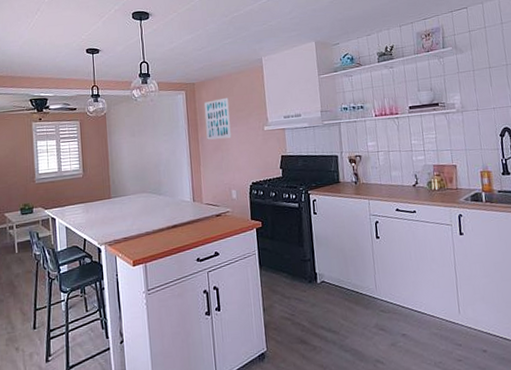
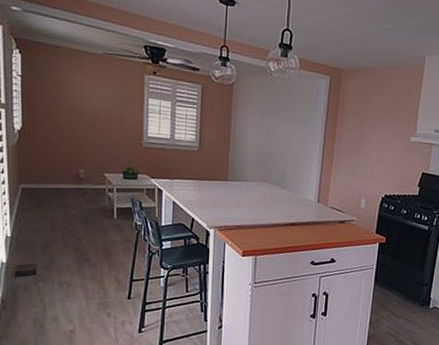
wall art: present [203,97,232,140] -> none [345,93,378,142]

